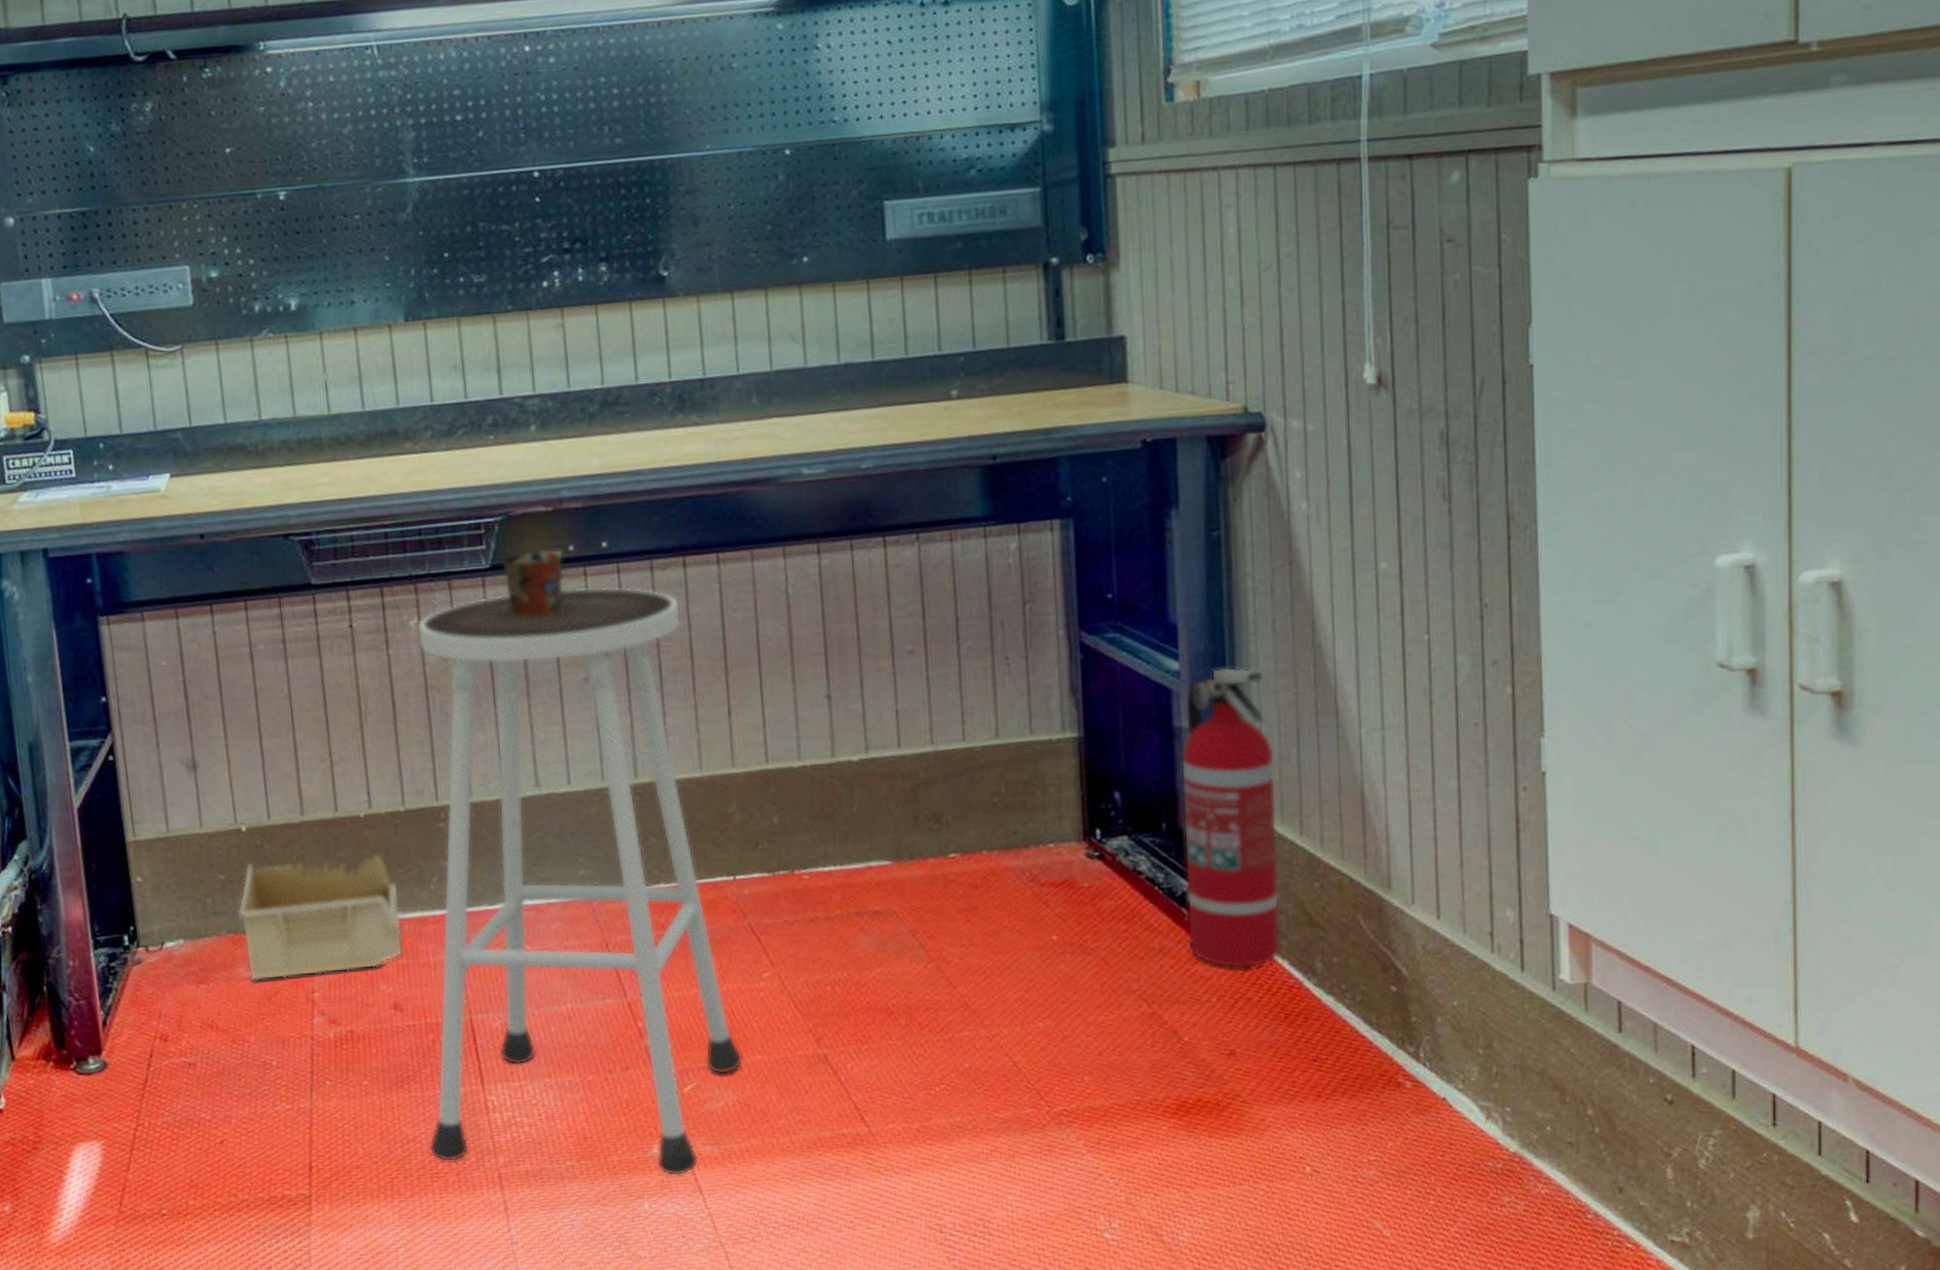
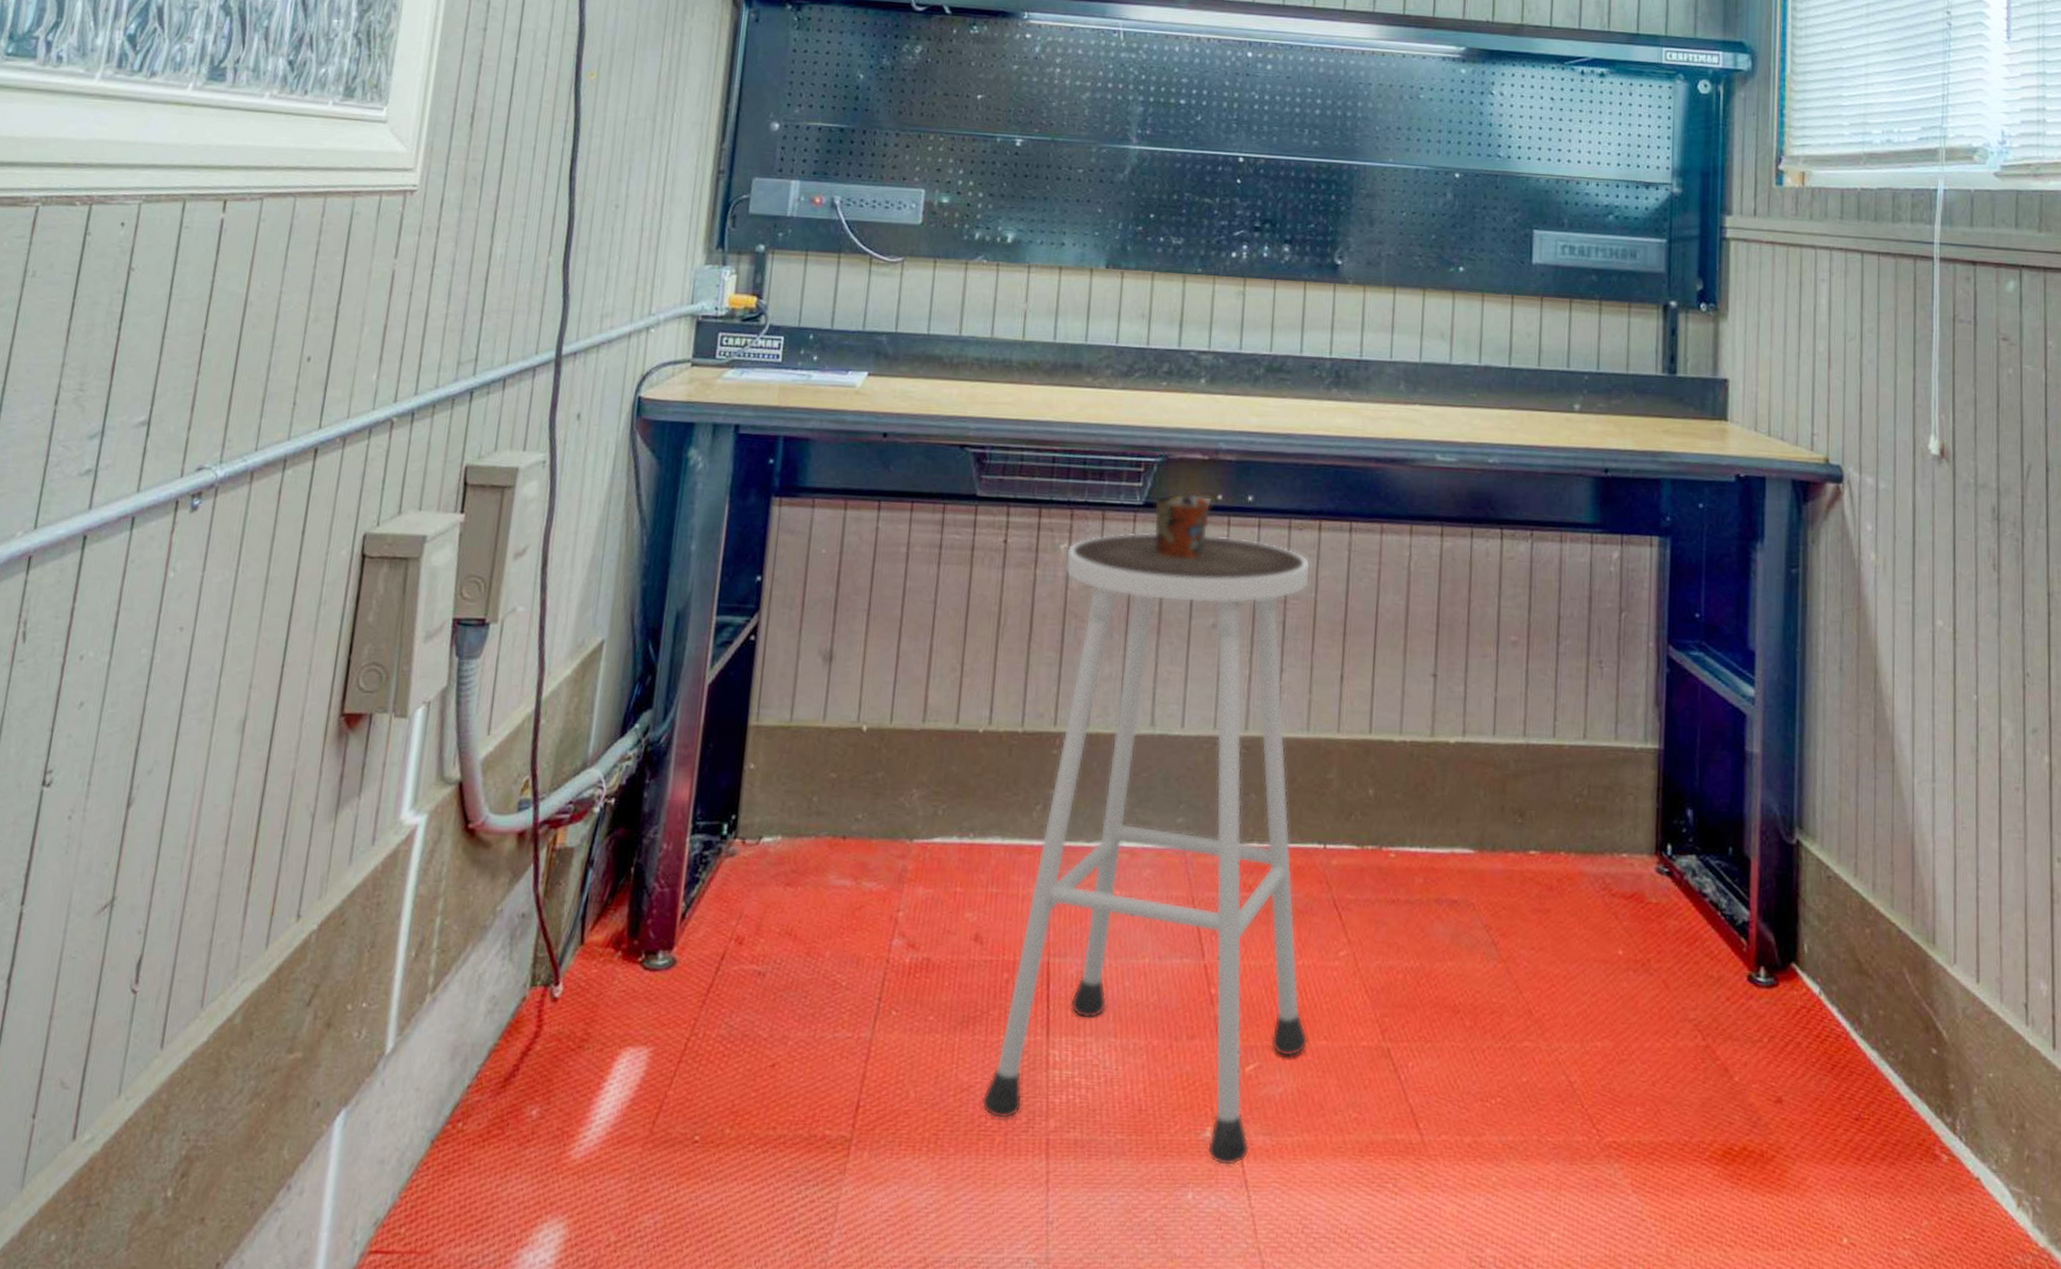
storage bin: present [237,854,404,981] -> none [839,765,1002,894]
fire extinguisher: present [1180,667,1281,968] -> none [1745,699,1835,1010]

